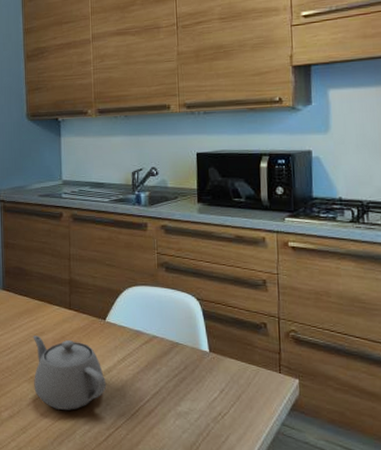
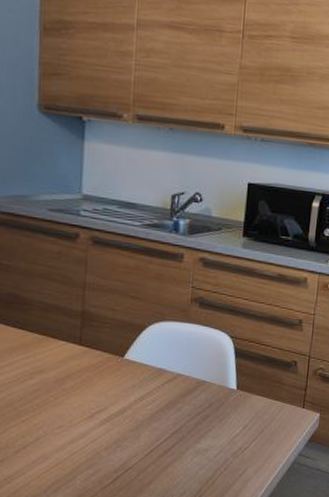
teapot: present [33,335,107,410] -> none [26,374,119,455]

